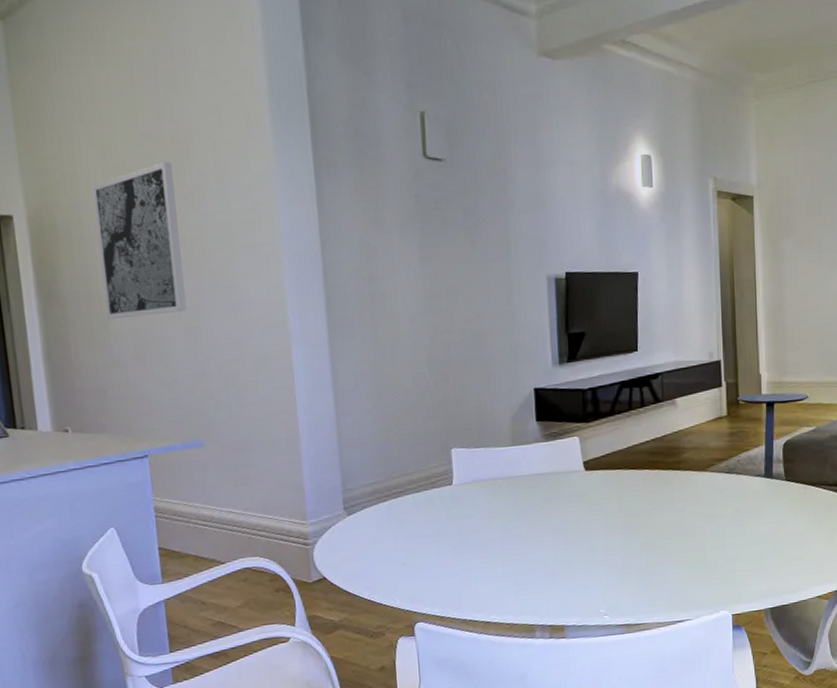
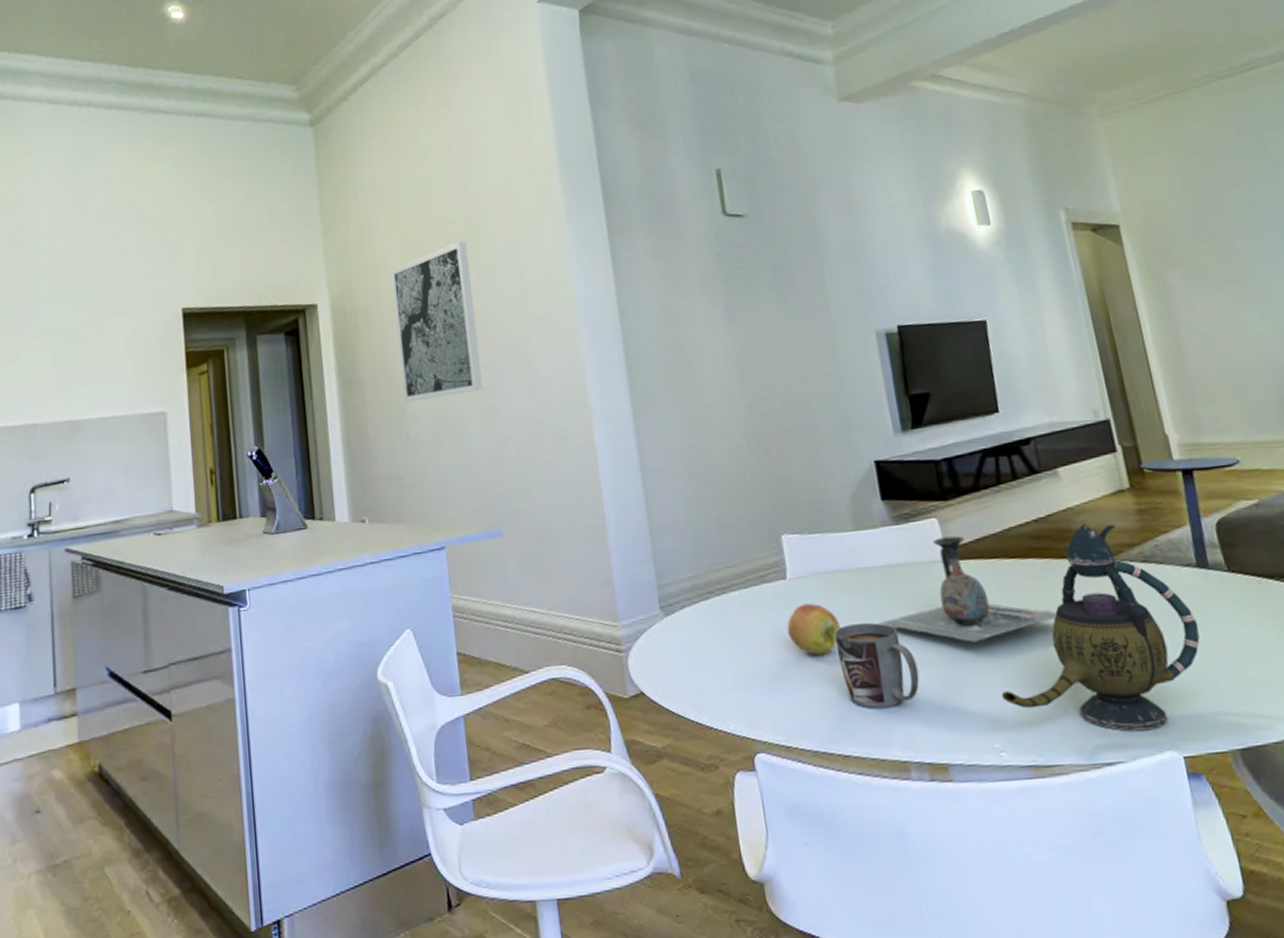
apple: none [449,505,493,546] -> present [786,603,841,655]
mug: none [488,519,550,586] -> present [834,622,920,708]
decorative vase: none [524,451,659,535] -> present [880,536,1057,643]
teapot: none [610,443,758,597] -> present [1001,524,1200,731]

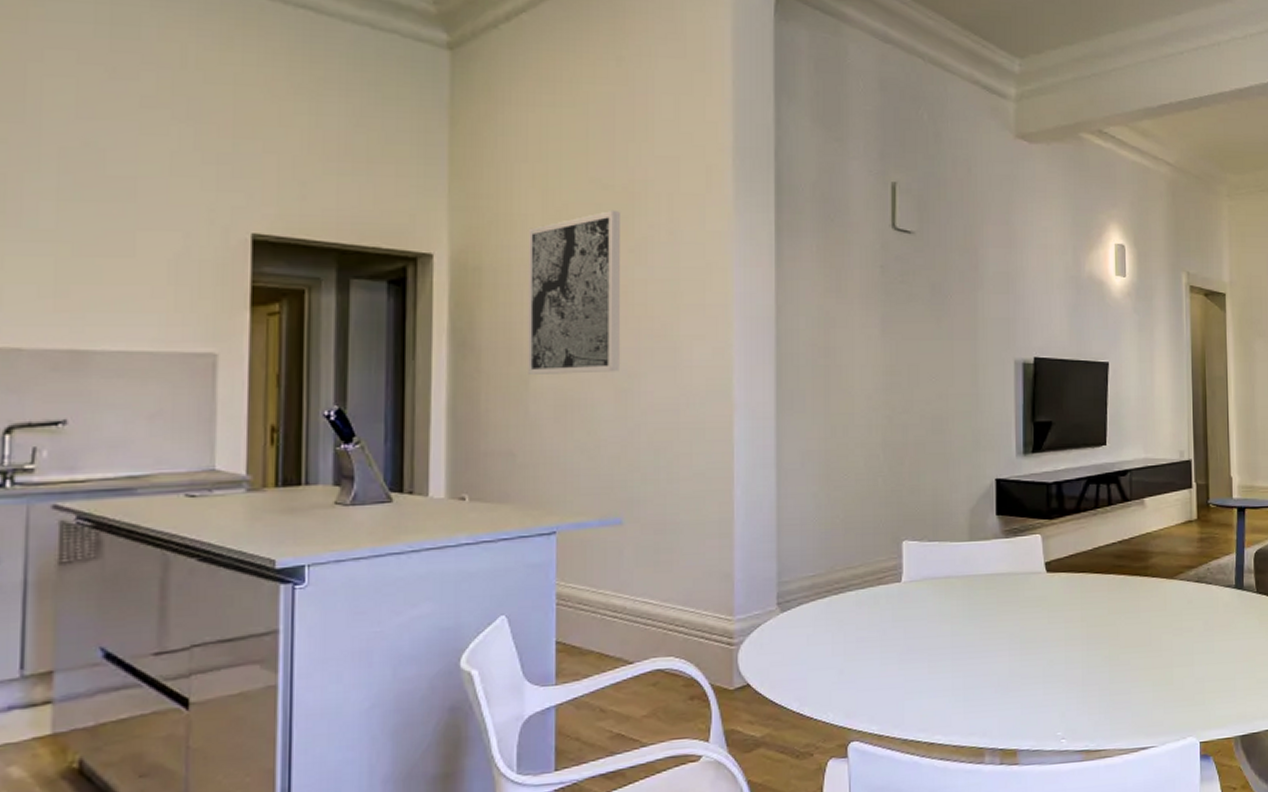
apple: present [786,603,841,655] -> none [895,605,943,653]
mug: present [834,622,920,708] -> none [938,624,1005,701]
decorative vase: present [880,536,1057,643] -> none [978,551,1124,645]
teapot: present [1001,524,1200,731] -> none [1069,547,1228,721]

